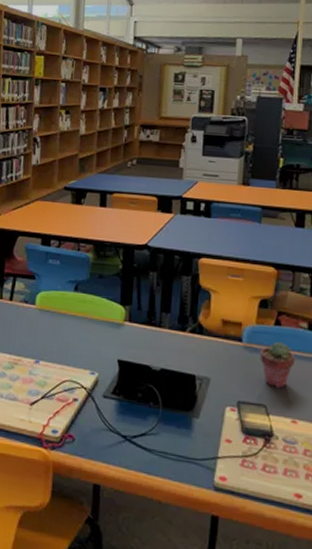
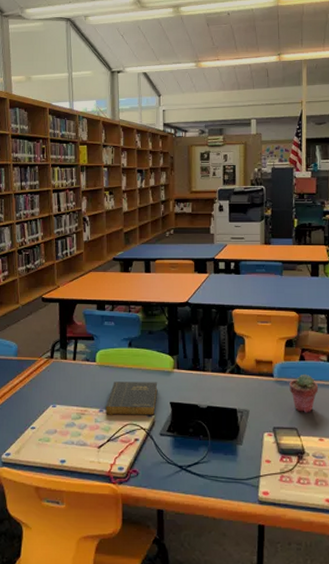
book: none [42,329,105,373] -> present [105,382,158,416]

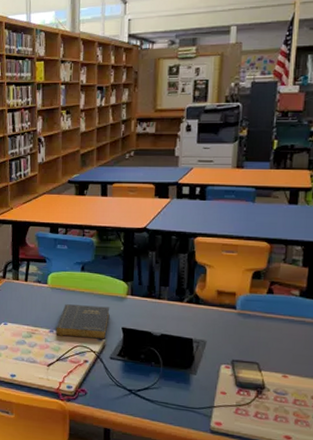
potted succulent: present [289,373,319,413] -> none [253,307,287,349]

